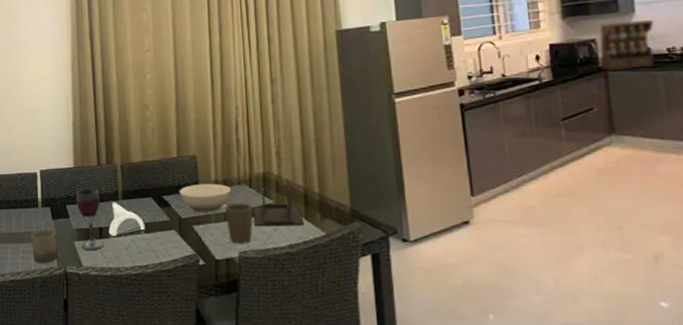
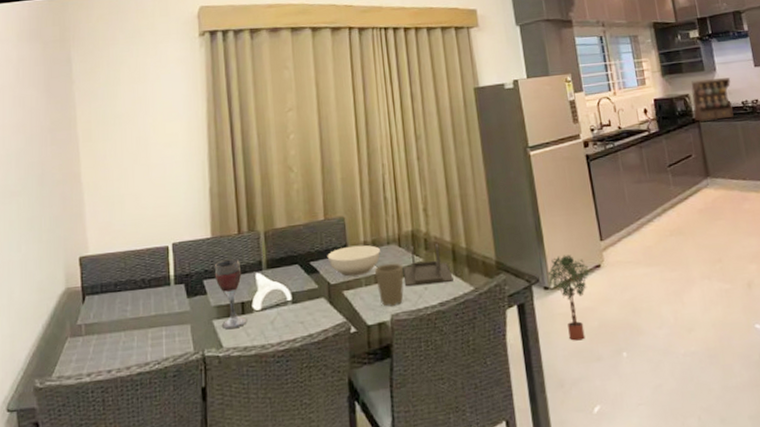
cup: present [30,230,58,263] -> none [161,309,194,349]
potted tree: none [406,208,456,297] -> present [546,254,589,341]

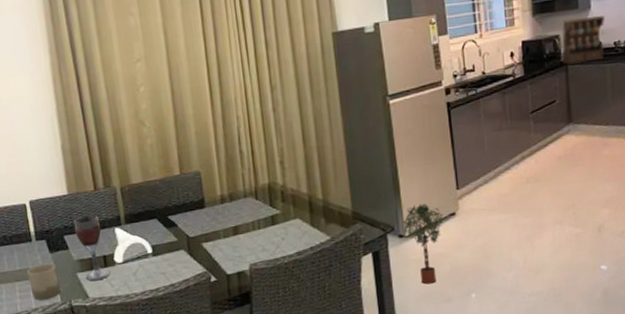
cup: none [161,309,194,349] -> present [26,263,60,300]
bowl: present [327,245,380,277] -> none [184,198,238,230]
cup: present [375,263,404,306] -> none [233,215,262,256]
napkin holder: present [403,243,453,286] -> none [260,195,310,237]

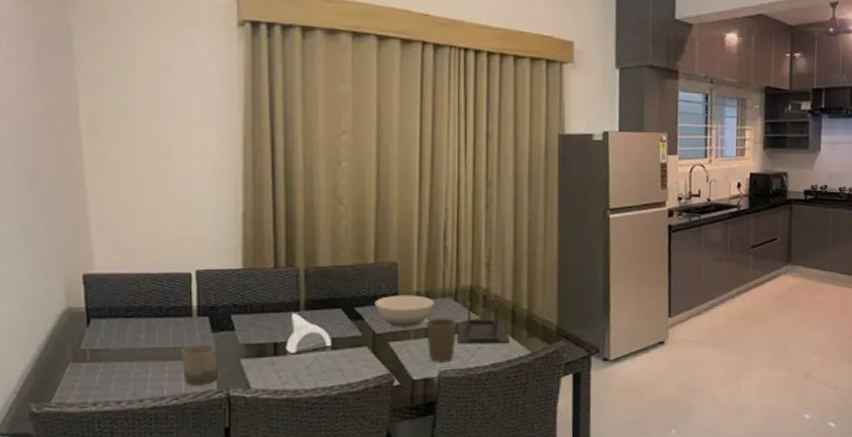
cup: present [73,215,111,281] -> none [244,295,280,370]
bowl: none [184,198,238,230] -> present [374,295,434,327]
cup: none [233,215,262,256] -> present [426,318,456,363]
napkin holder: none [260,195,310,237] -> present [456,301,510,343]
potted tree: present [402,203,444,284] -> none [608,328,652,414]
spice rack: present [562,16,605,65] -> none [787,158,834,204]

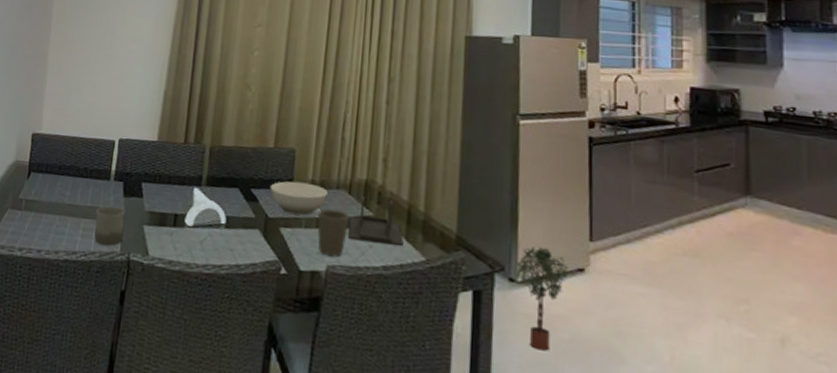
potted tree: none [608,328,652,414] -> present [515,246,569,351]

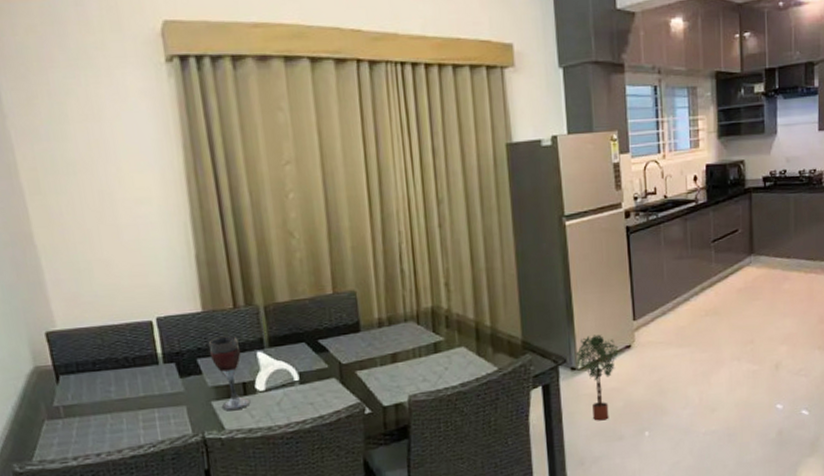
cup: present [94,206,125,245] -> none [151,390,192,432]
cup: none [151,166,181,240] -> present [208,336,251,411]
bowl: present [270,181,328,216] -> none [337,322,397,356]
cup: present [317,208,349,257] -> none [391,341,422,387]
napkin holder: present [348,197,404,246] -> none [421,320,476,366]

